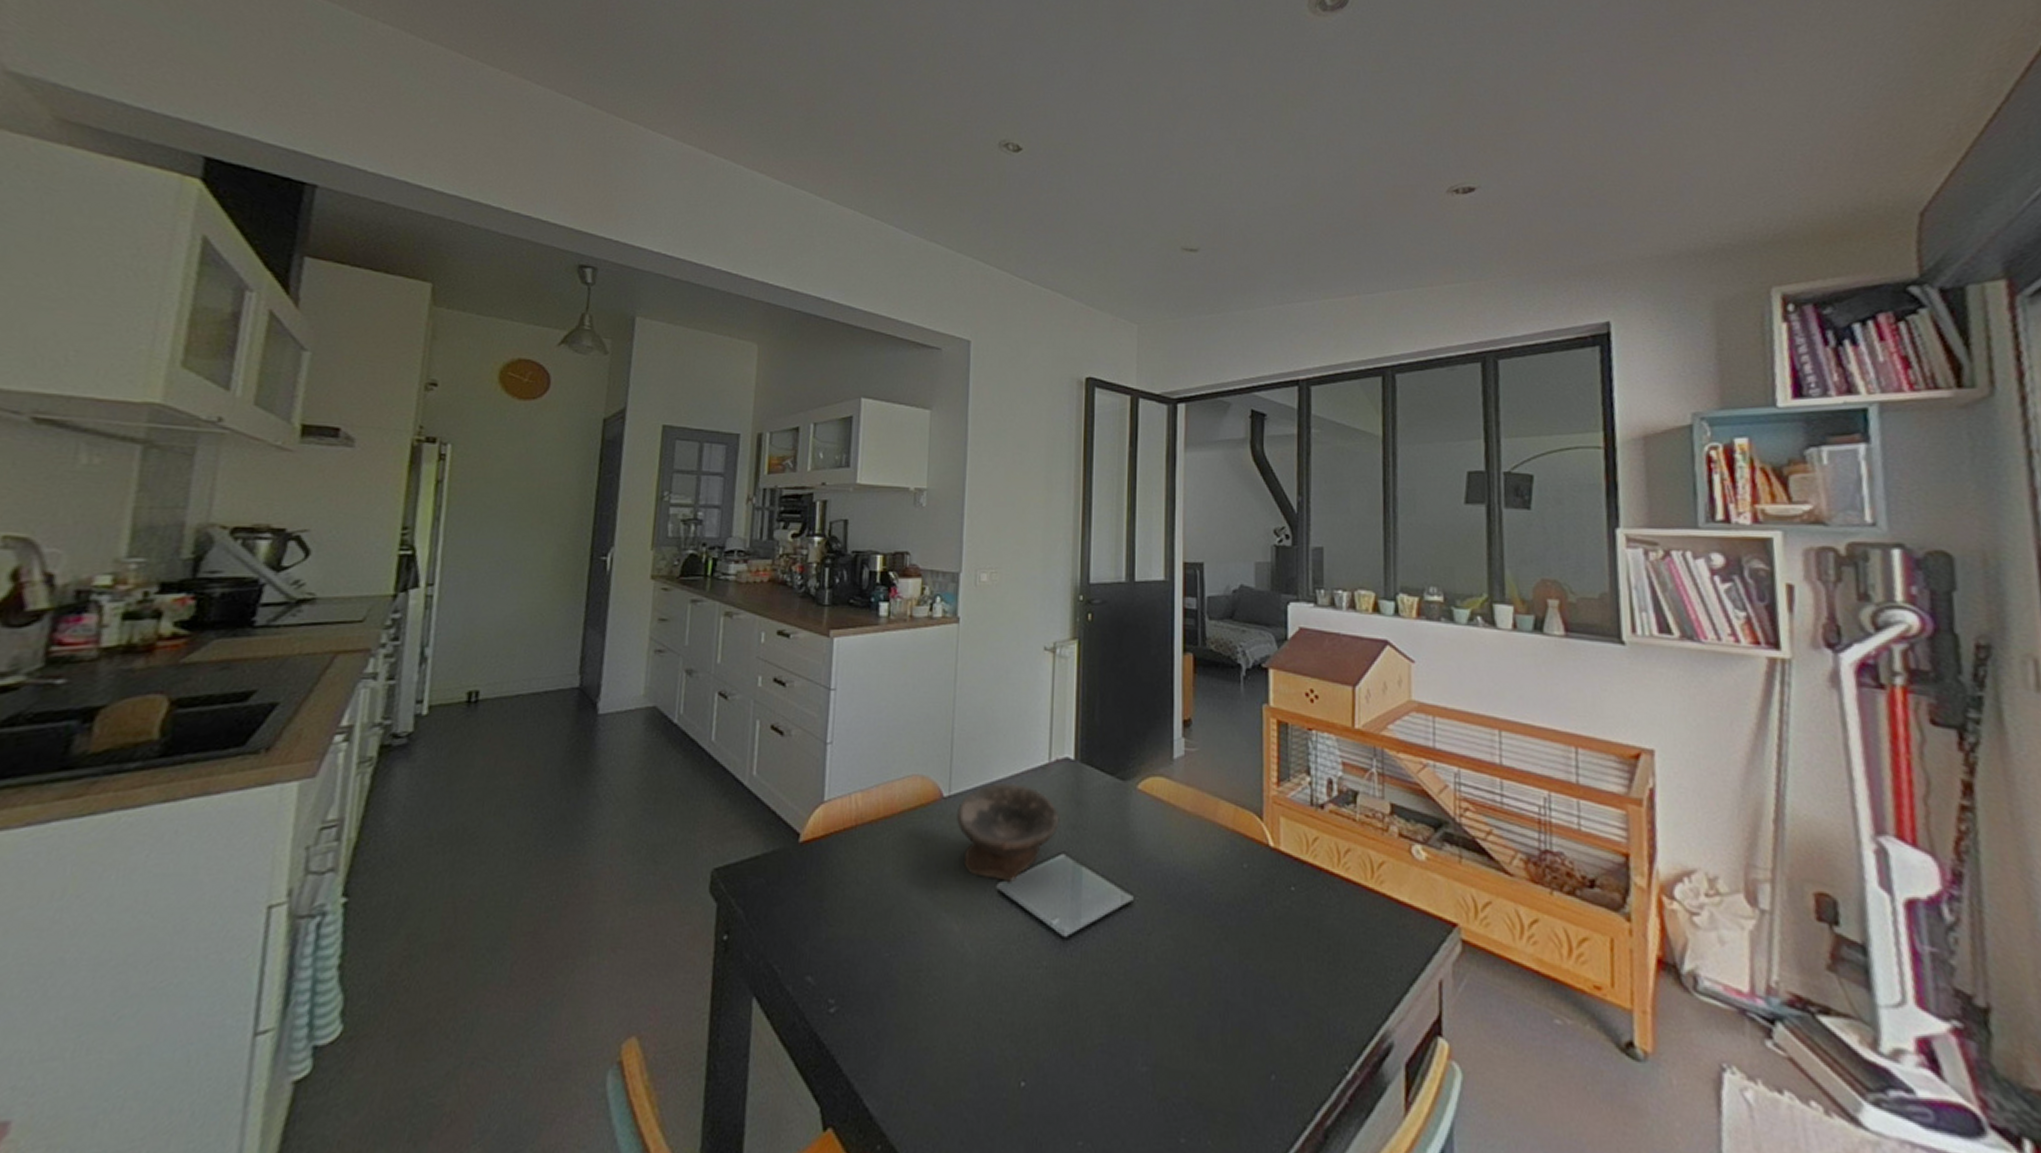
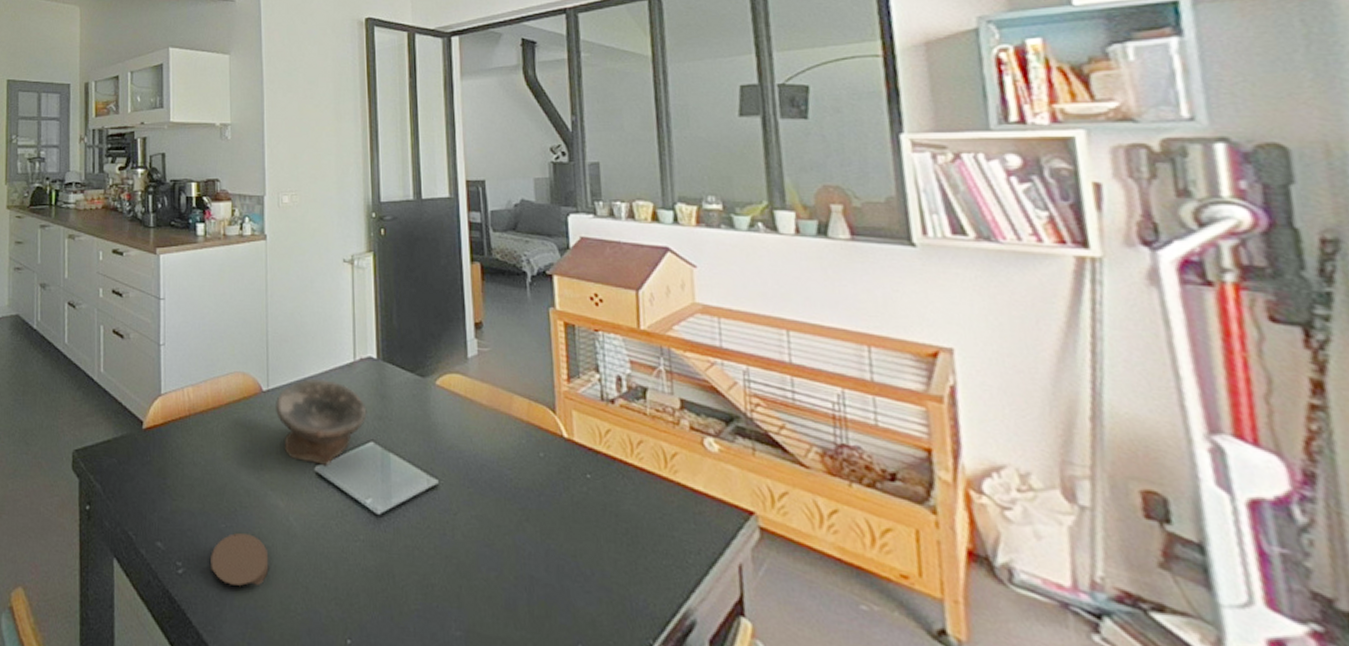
coaster: none [869,963,938,1024] -> present [211,533,269,586]

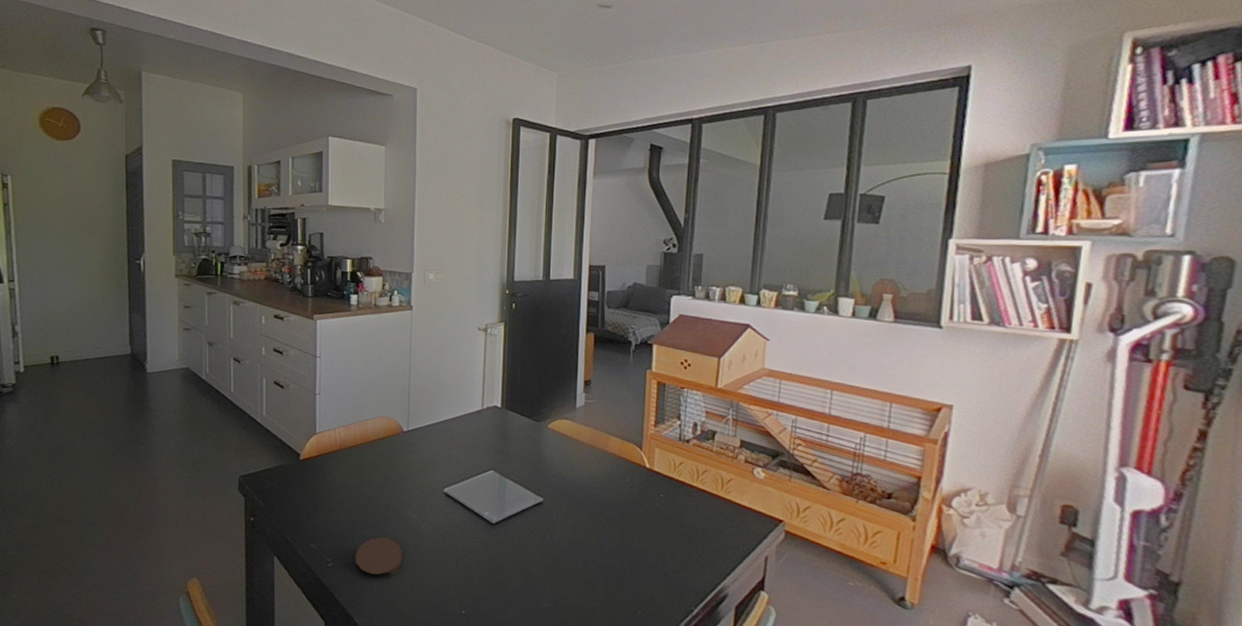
bowl: present [276,379,367,467] -> none [414,422,490,489]

